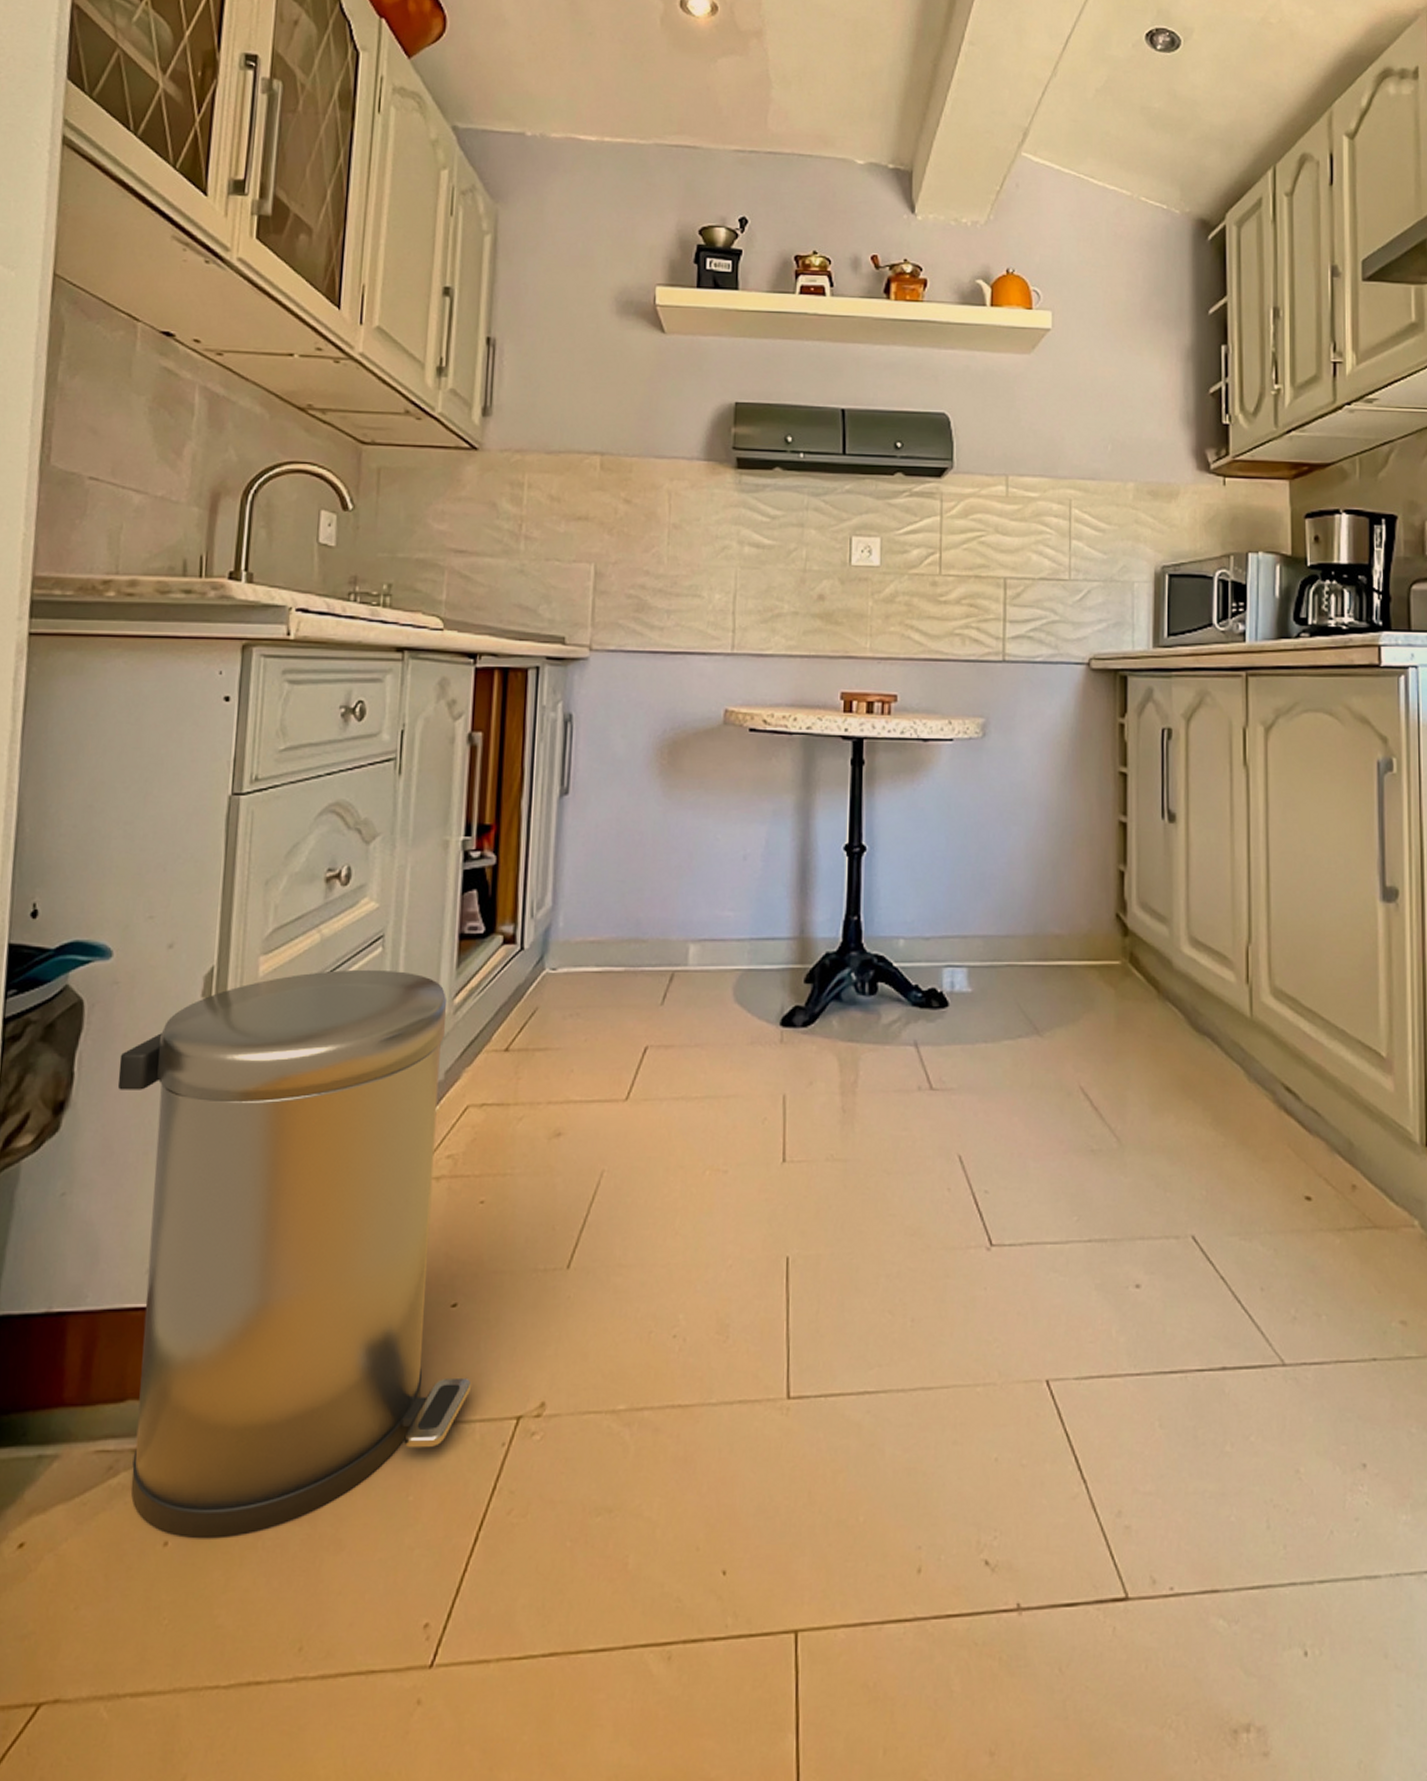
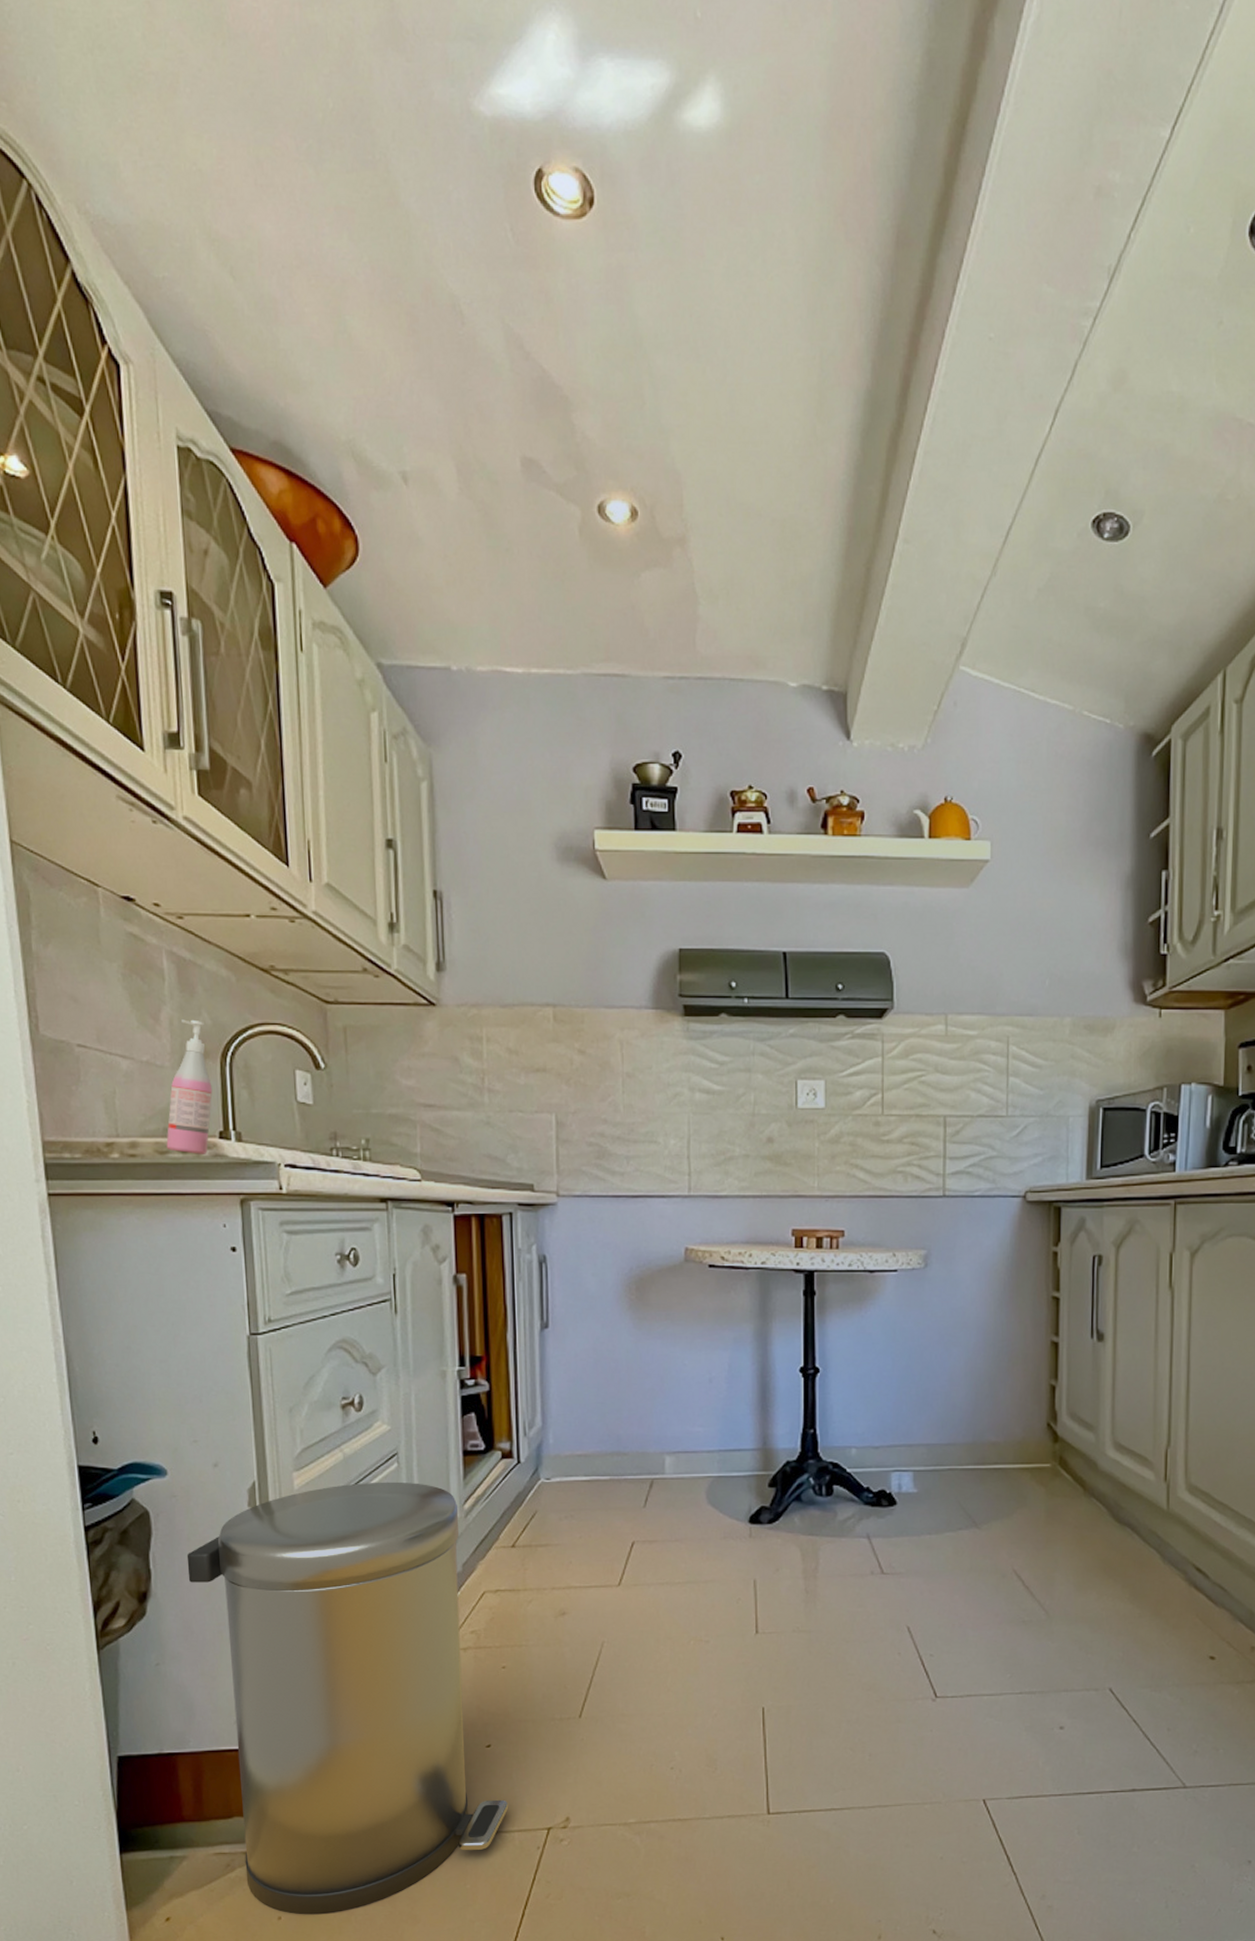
soap dispenser: none [169,455,230,595] -> present [166,1019,213,1154]

